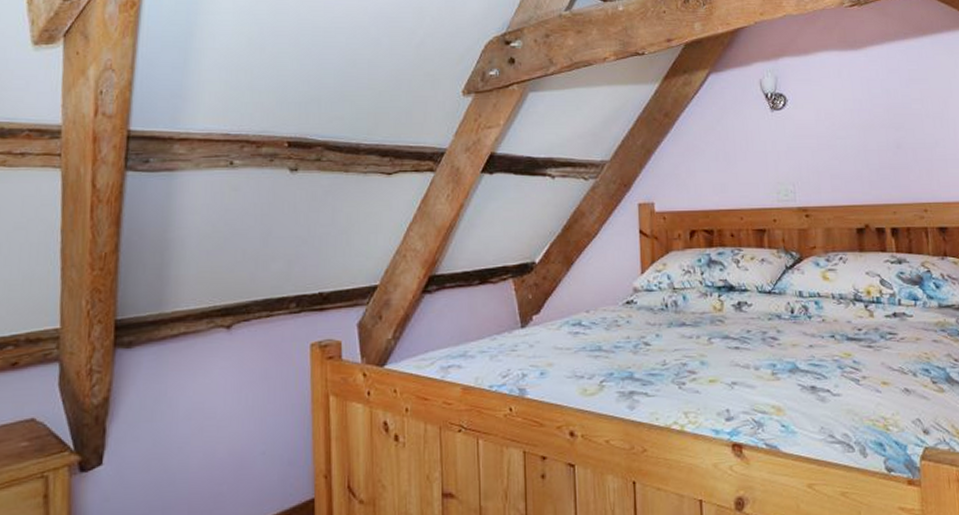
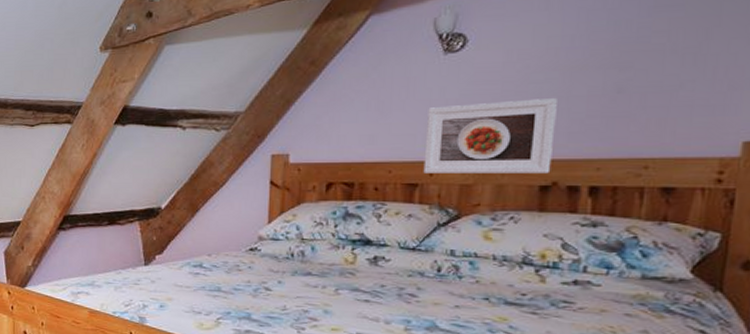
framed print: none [765,152,862,220] -> present [423,99,557,174]

